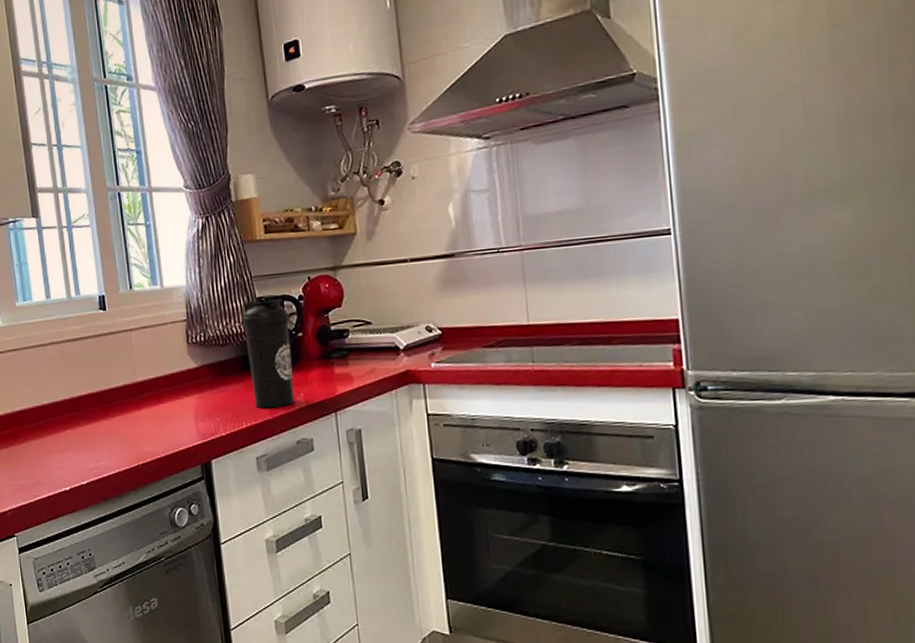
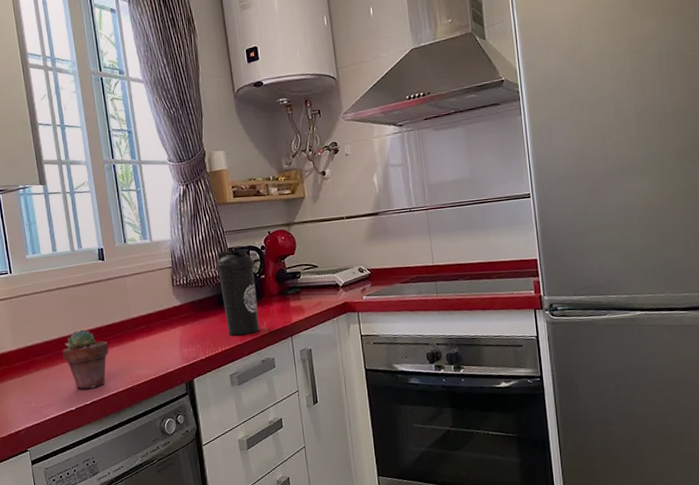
potted succulent: none [55,393,110,467] -> present [62,329,109,390]

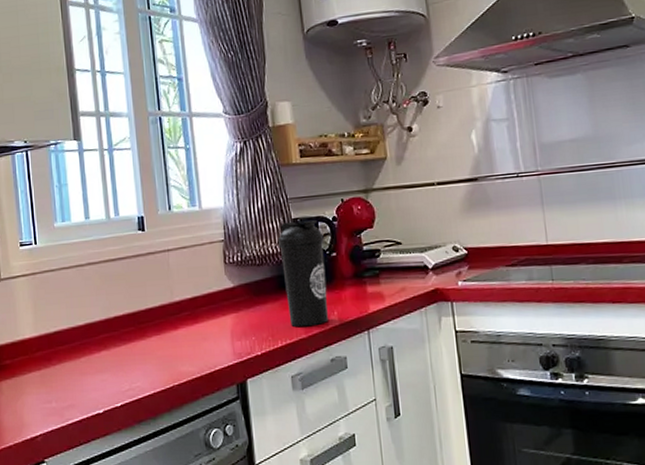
potted succulent: present [62,329,109,390] -> none [91,314,146,388]

